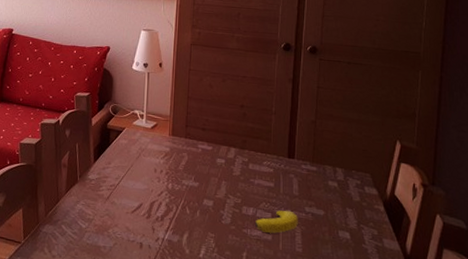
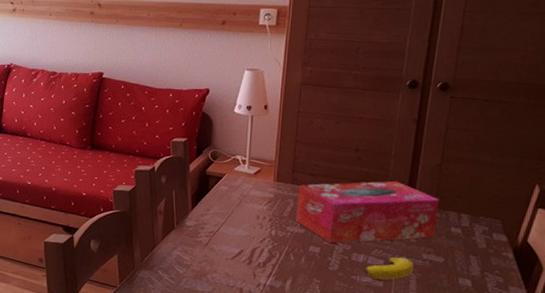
tissue box: none [190,136,317,197] -> present [296,181,440,244]

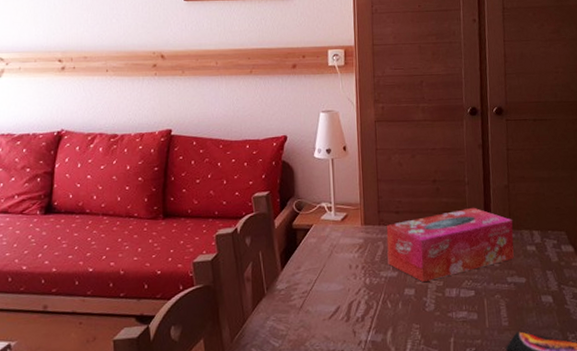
banana: present [365,257,414,280] -> none [460,284,502,312]

